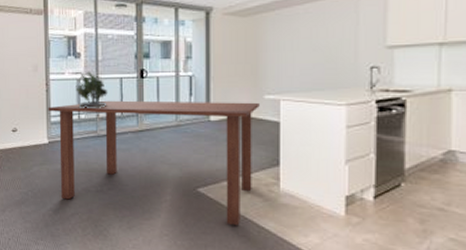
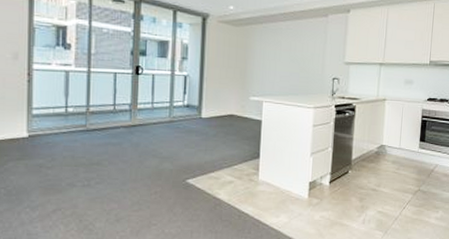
dining table: present [48,100,260,225] -> none [29,94,246,211]
potted plant: present [75,70,108,108] -> none [63,62,101,102]

